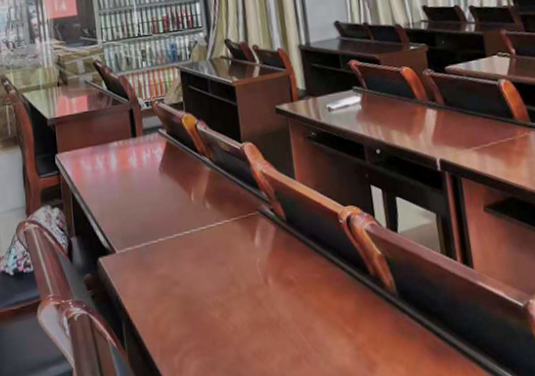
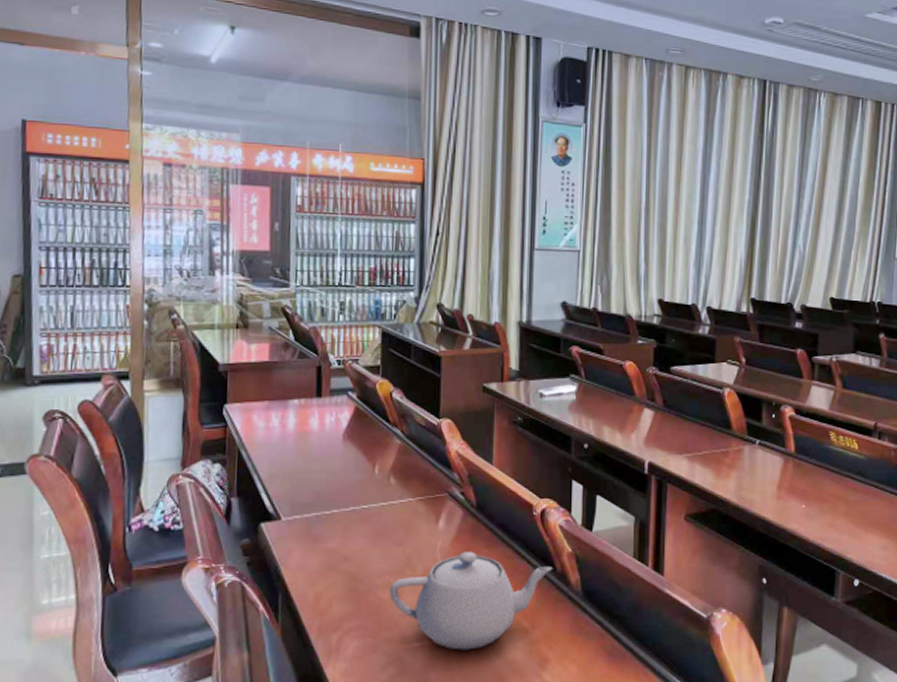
teapot: none [219,264,367,361] -> present [389,552,553,650]

